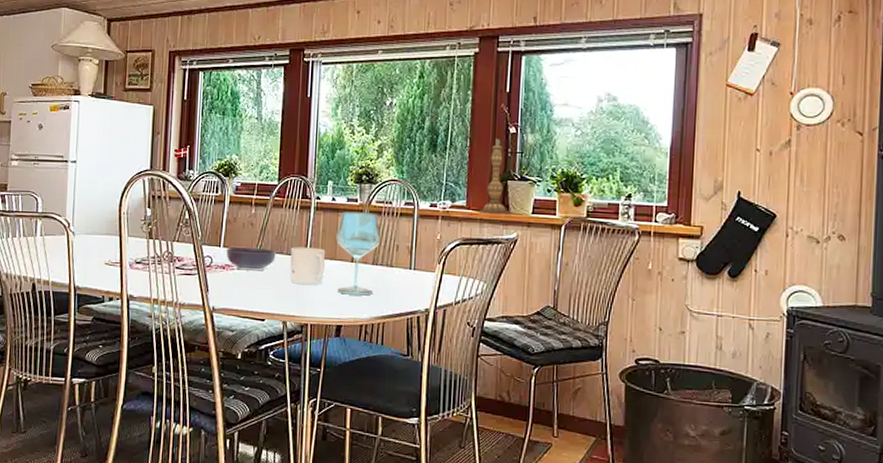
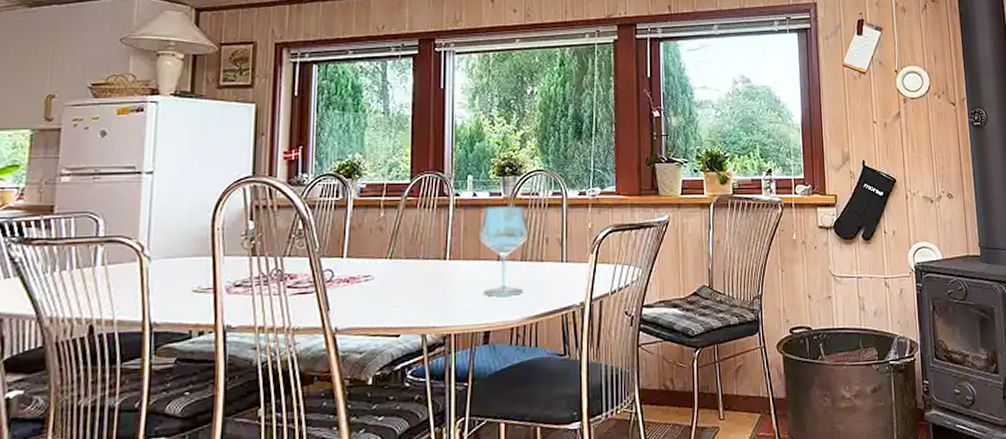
bowl: present [225,247,277,271] -> none [350,255,412,282]
mug: present [289,246,326,286] -> none [427,248,469,292]
candlestick: present [478,138,510,215] -> none [628,122,660,198]

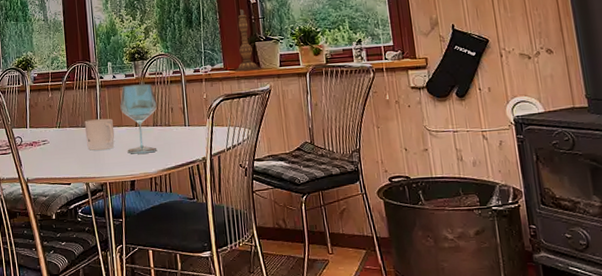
mug: none [427,248,469,292] -> present [84,118,115,151]
candlestick: none [628,122,660,198] -> present [234,8,262,72]

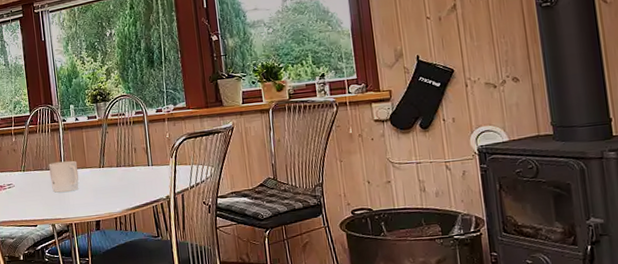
wine glass: present [120,83,158,154] -> none [83,125,121,195]
candlestick: present [234,8,262,72] -> none [197,46,224,111]

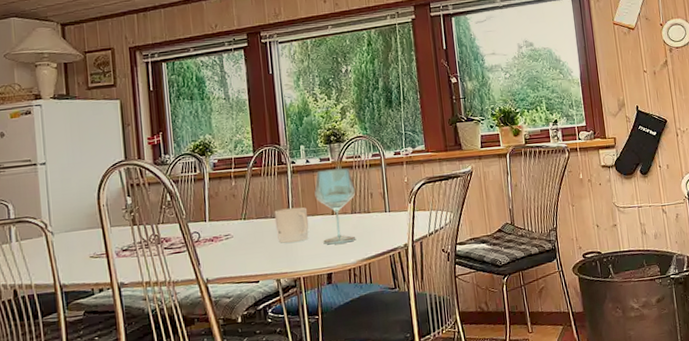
wine glass: none [83,125,121,195] -> present [314,168,356,245]

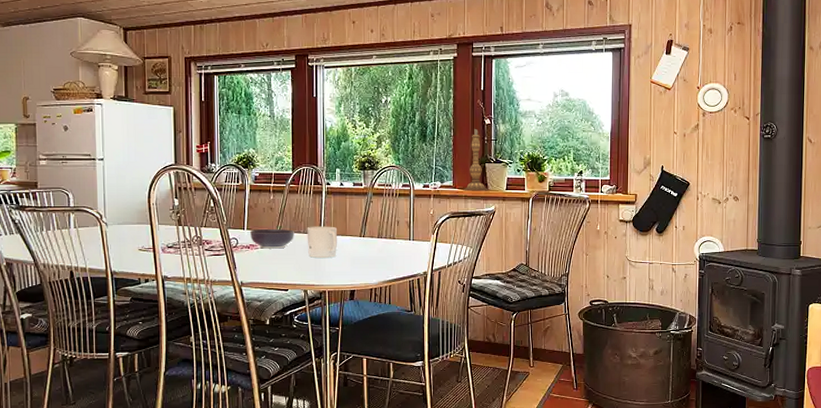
bowl: none [211,215,262,240] -> present [249,229,295,249]
wine glass: present [314,168,356,245] -> none [346,194,384,264]
candlestick: none [436,88,463,154] -> present [463,128,489,191]

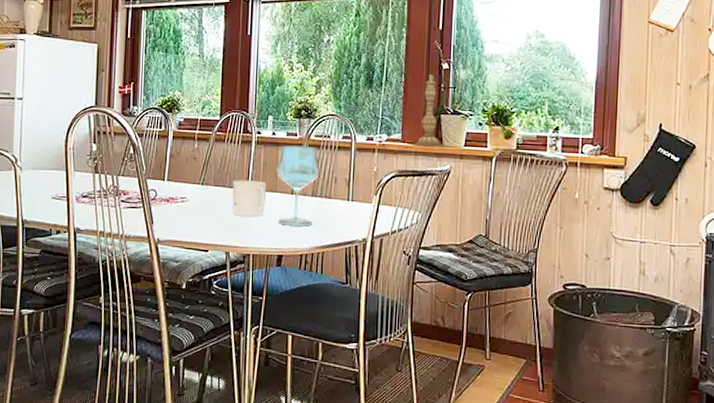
bowl: present [249,229,295,249] -> none [169,181,220,204]
wine glass: none [346,194,384,264] -> present [276,145,320,227]

